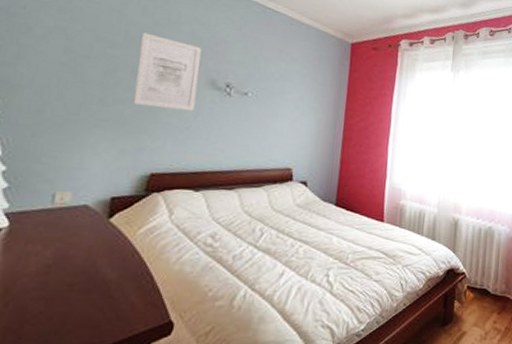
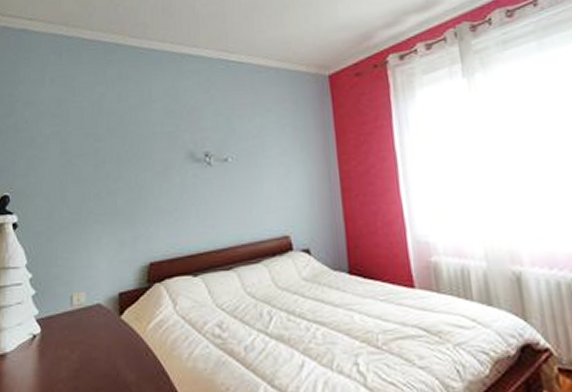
wall art: present [132,32,202,112] -> none [121,118,178,194]

